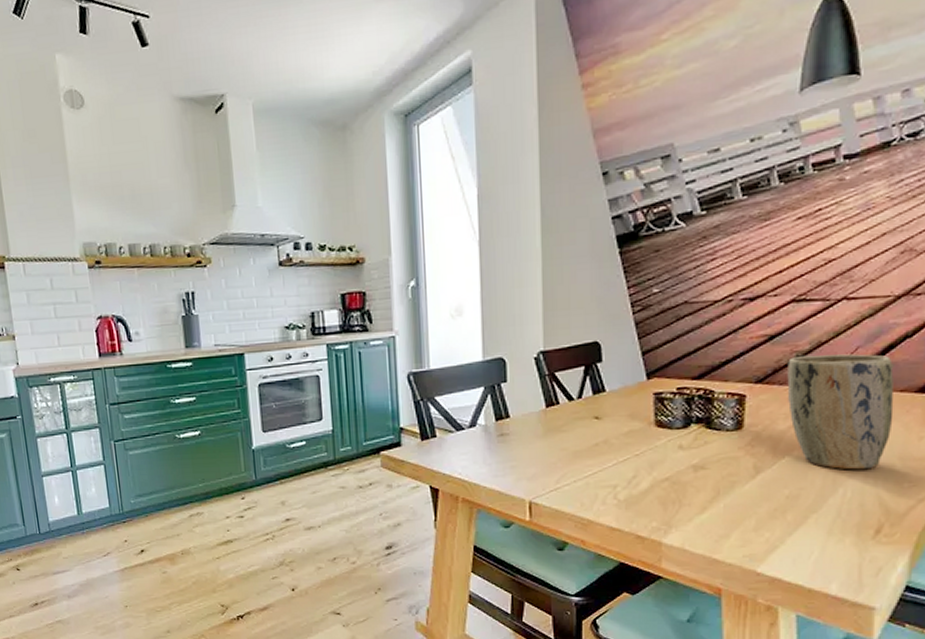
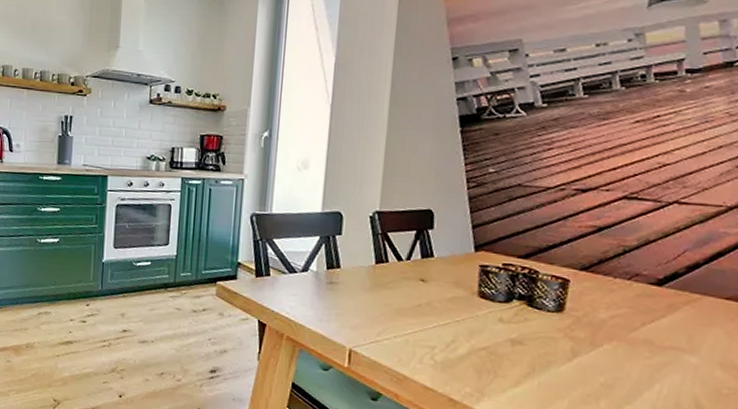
plant pot: present [787,353,894,470] -> none [611,250,720,370]

